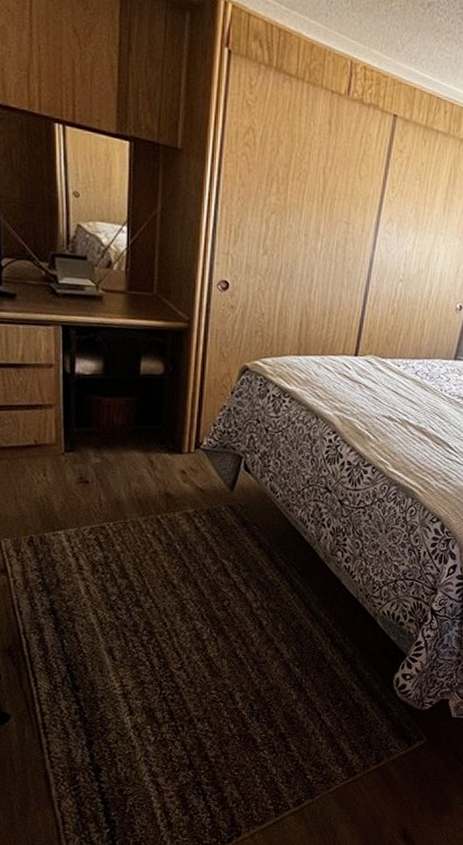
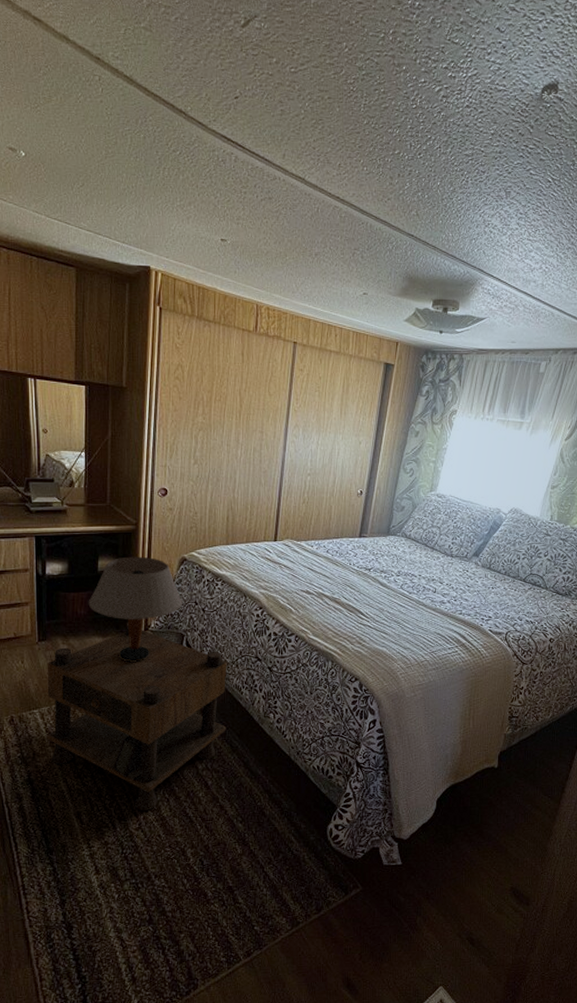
nightstand: none [73,438,291,649] -> present [46,623,227,811]
table lamp: none [127,359,242,484] -> present [88,556,182,662]

